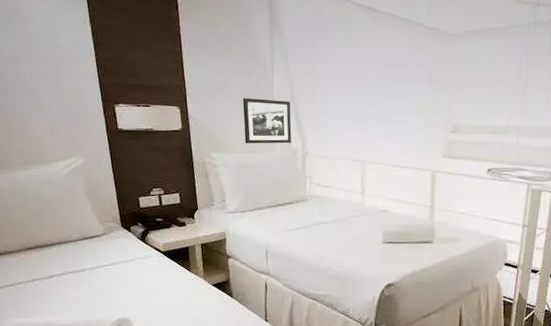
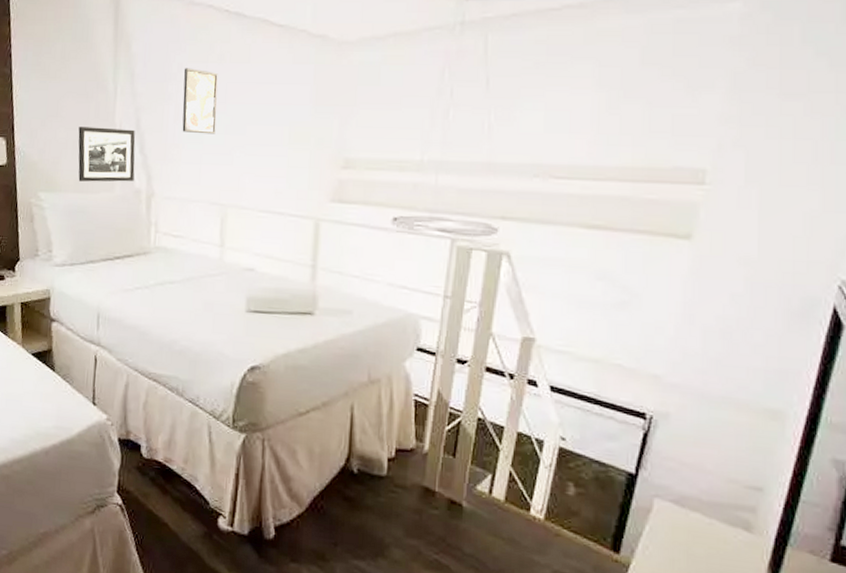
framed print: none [328,51,356,105] -> present [182,68,218,134]

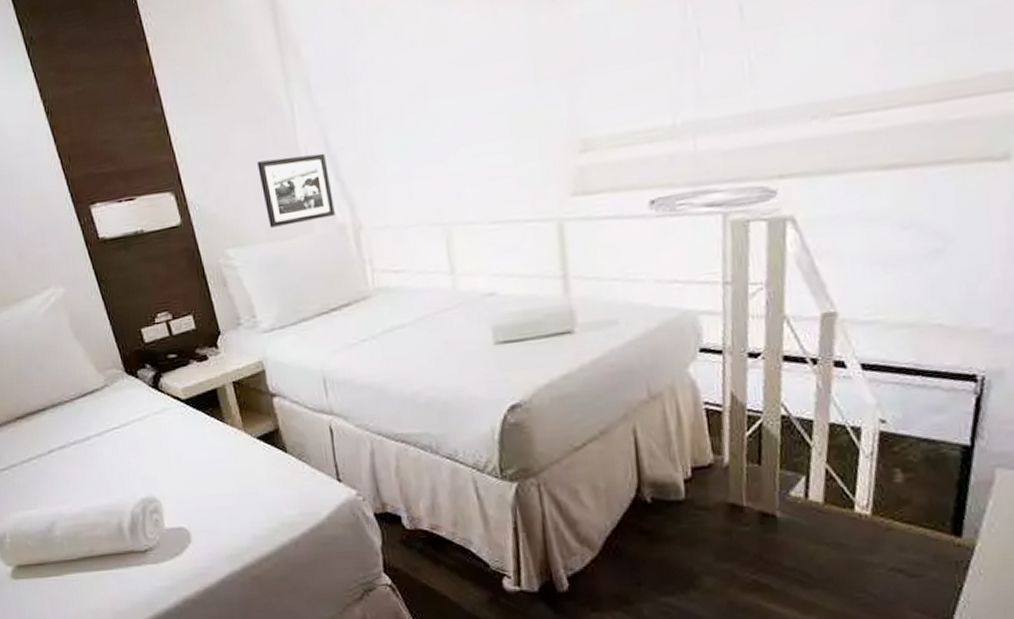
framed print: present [182,68,218,134] -> none [369,63,421,145]

